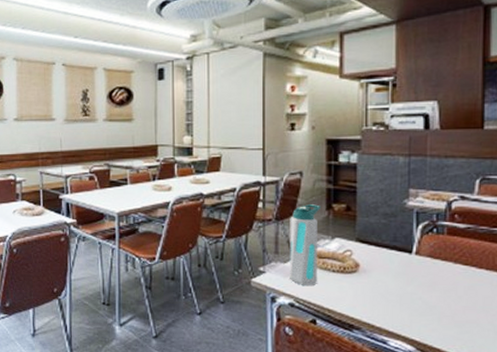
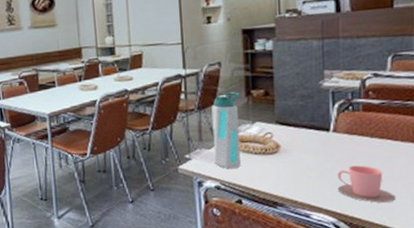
cup: none [417,292,478,333] -> present [337,165,396,203]

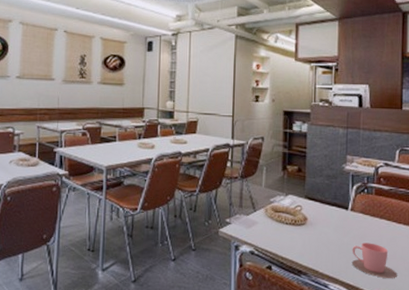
water bottle: present [211,92,242,169] -> none [251,165,278,236]

